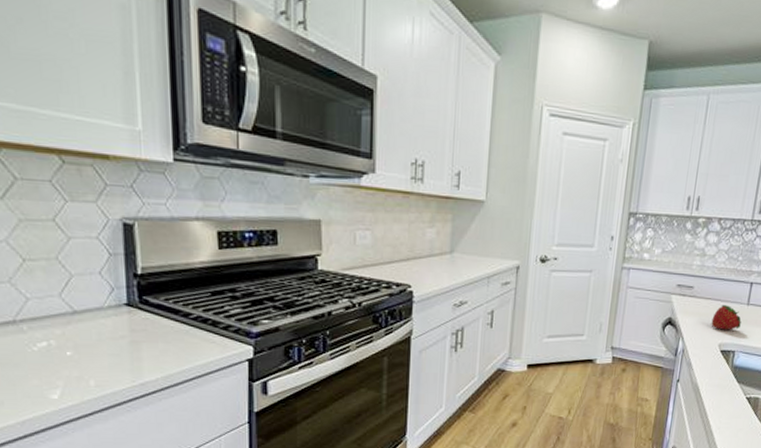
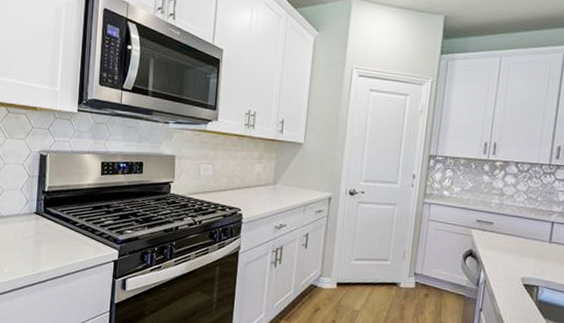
fruit: present [711,305,741,330] -> none [512,241,544,266]

